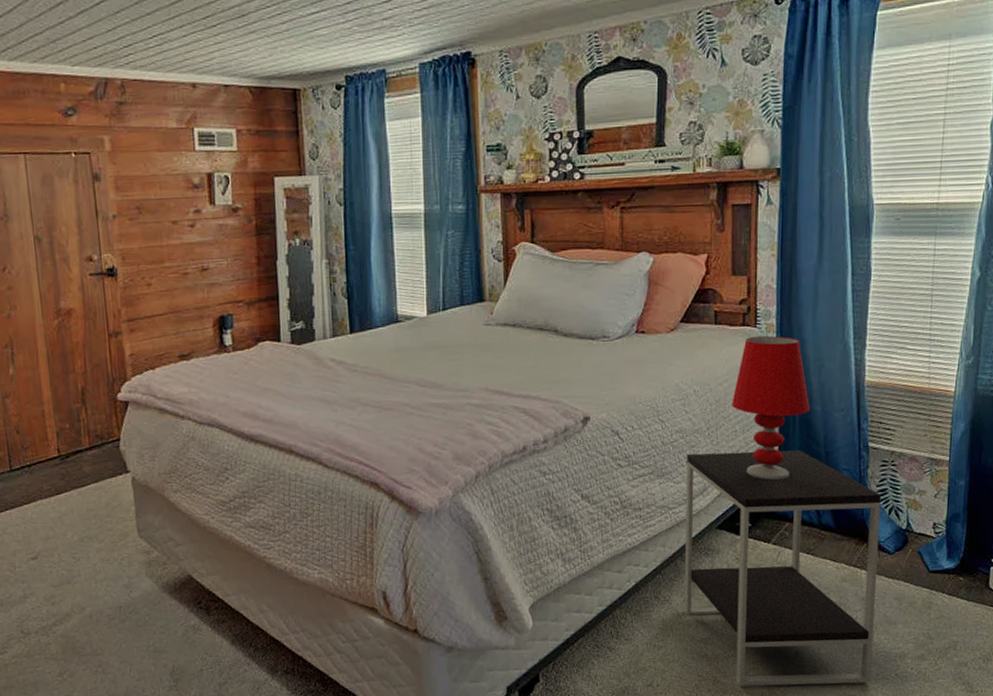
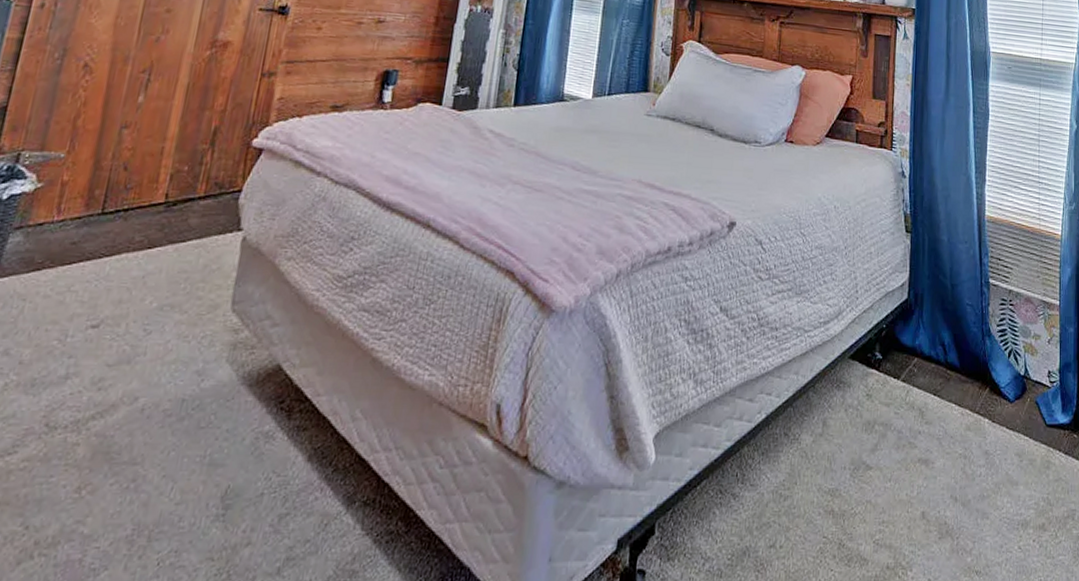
side table: present [684,450,882,687] -> none [813,273,1002,556]
table lamp: present [732,336,811,480] -> none [868,159,938,310]

